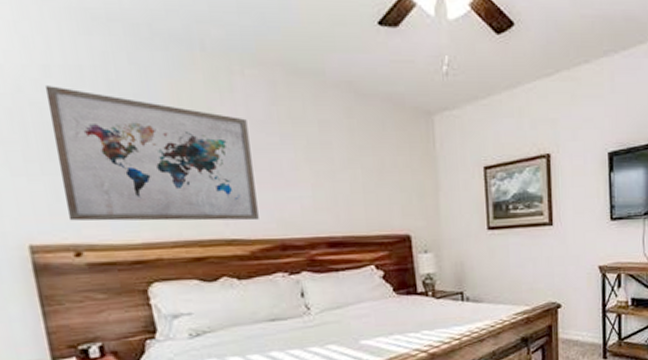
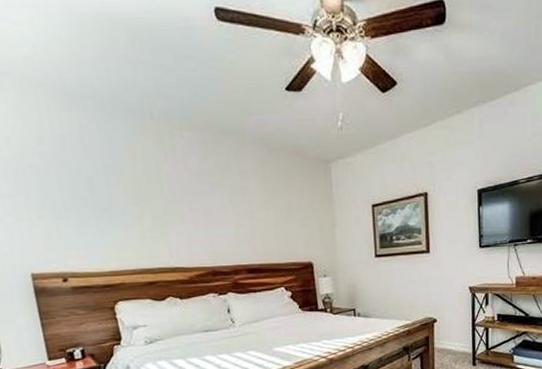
wall art: present [44,86,259,221] -> none [39,151,195,255]

